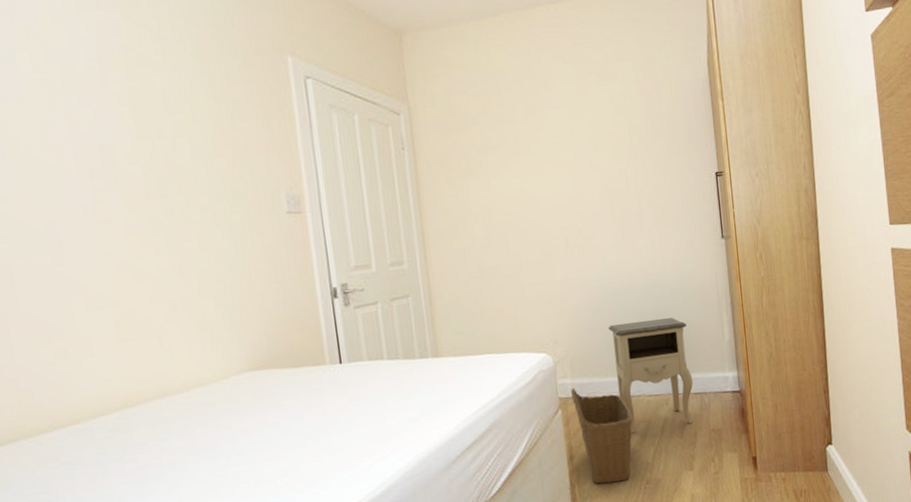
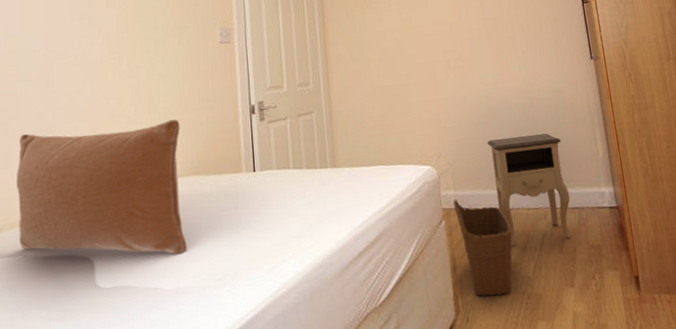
pillow: none [24,304,264,461] -> present [17,119,187,254]

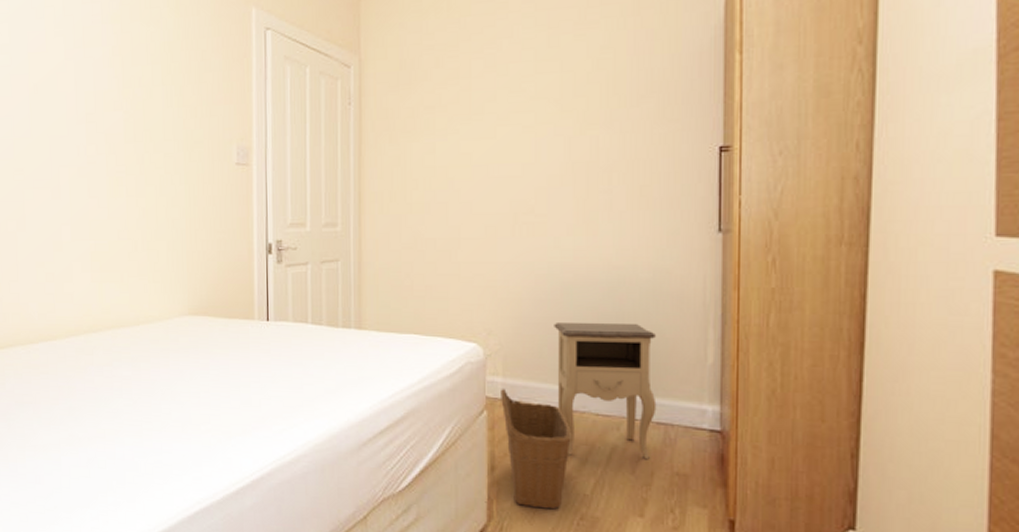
pillow: present [17,119,187,254] -> none [26,248,193,398]

